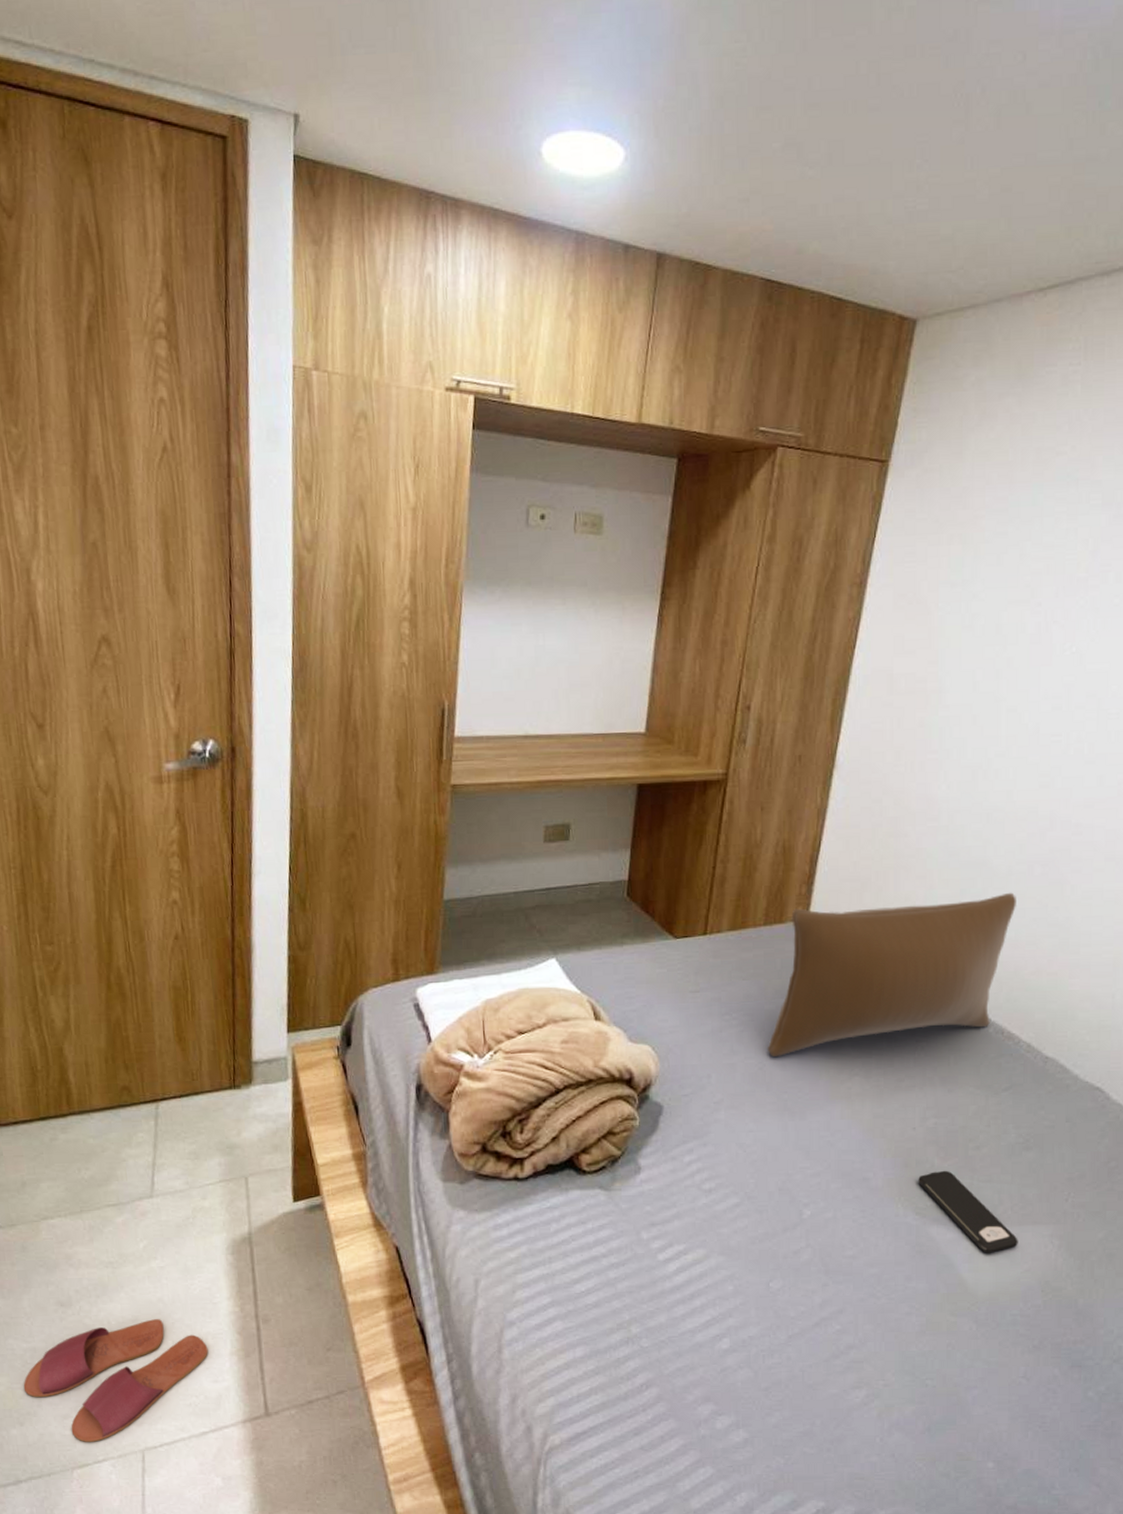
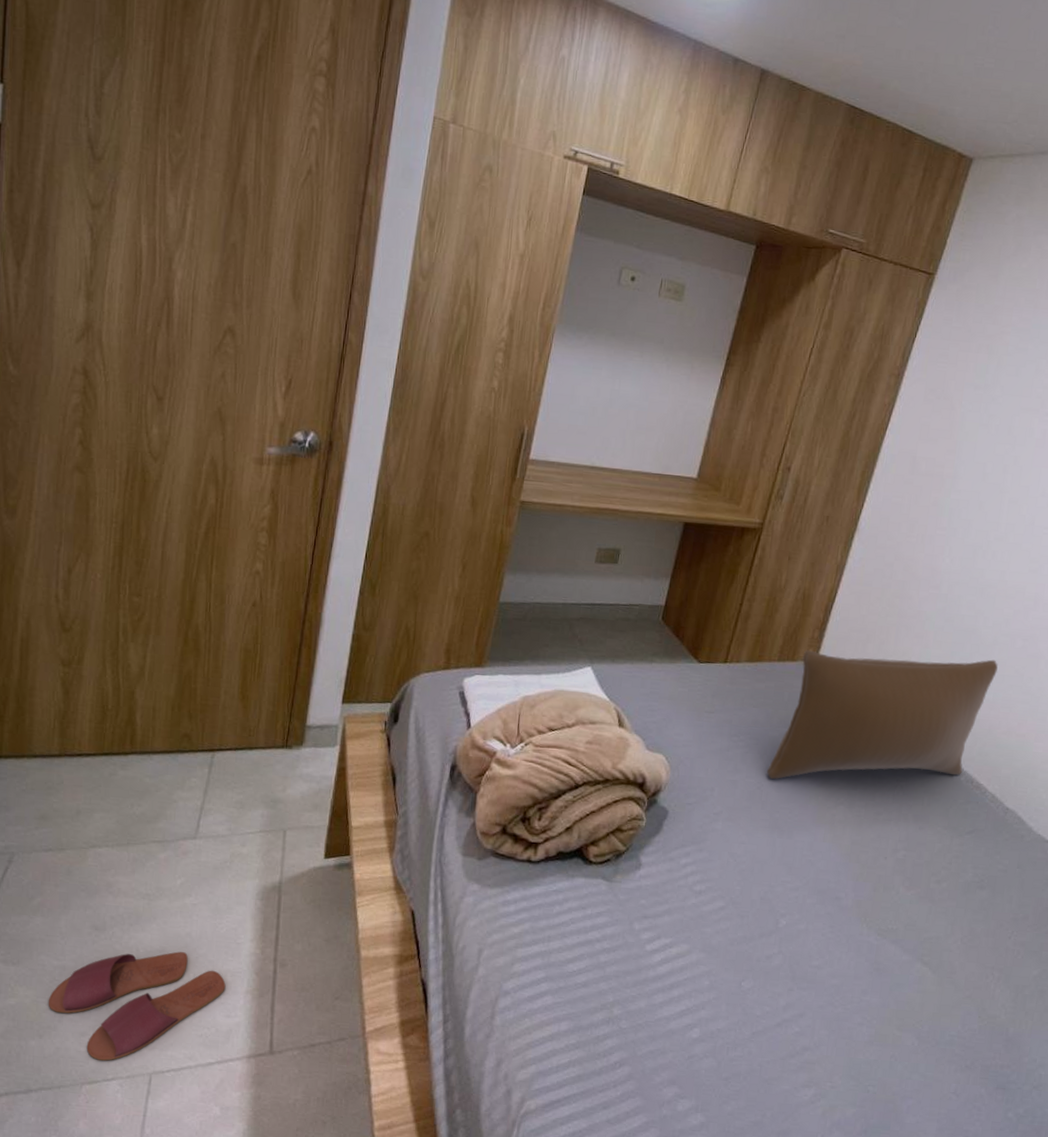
phone: present [918,1170,1018,1254] -> none [883,898,964,979]

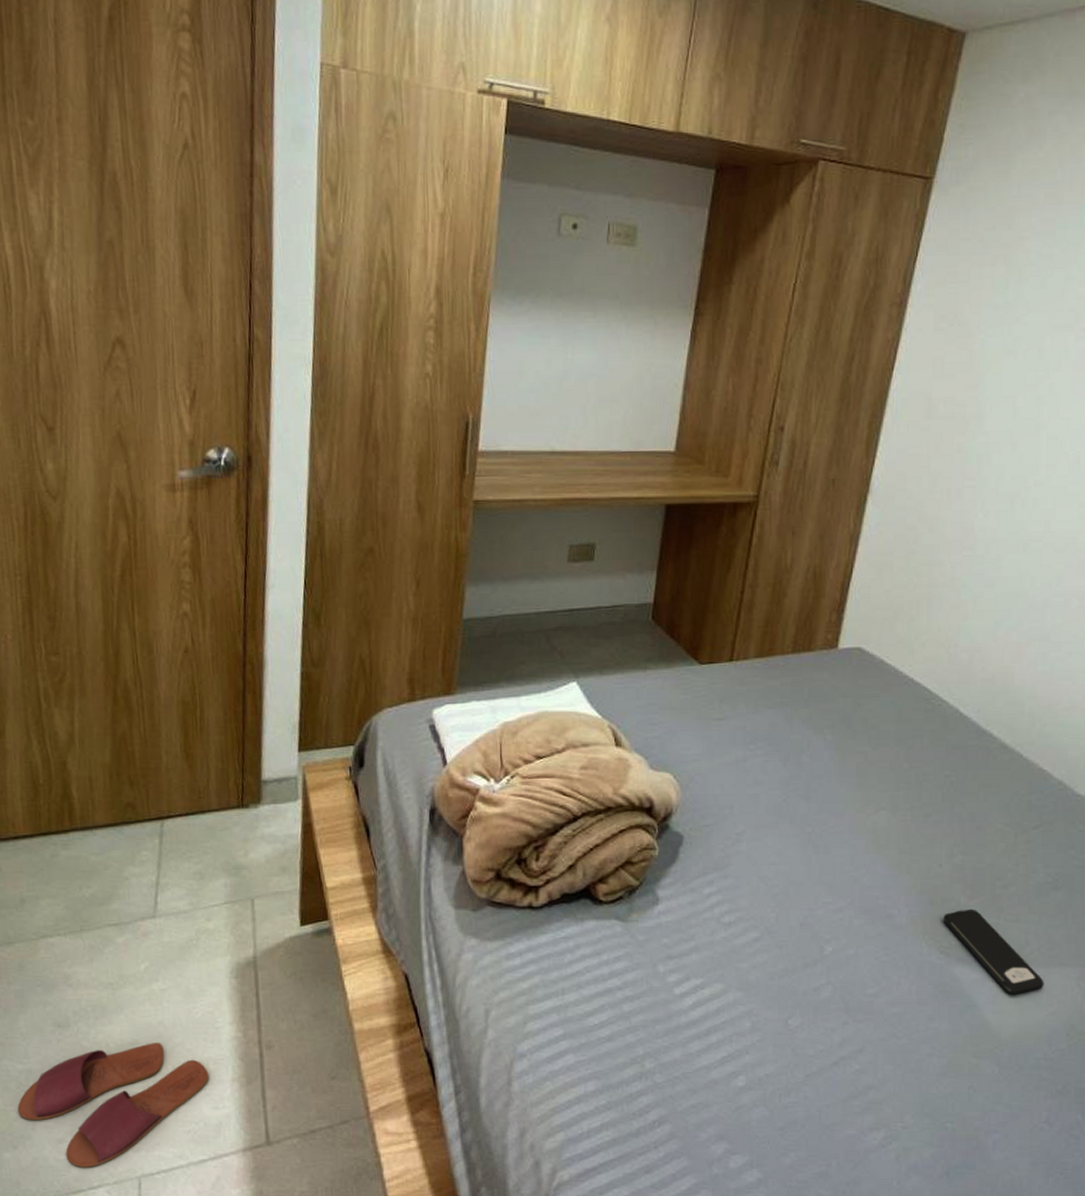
pillow: present [766,649,998,779] -> none [791,625,1052,788]
phone: none [883,898,964,979] -> present [943,908,1044,996]

